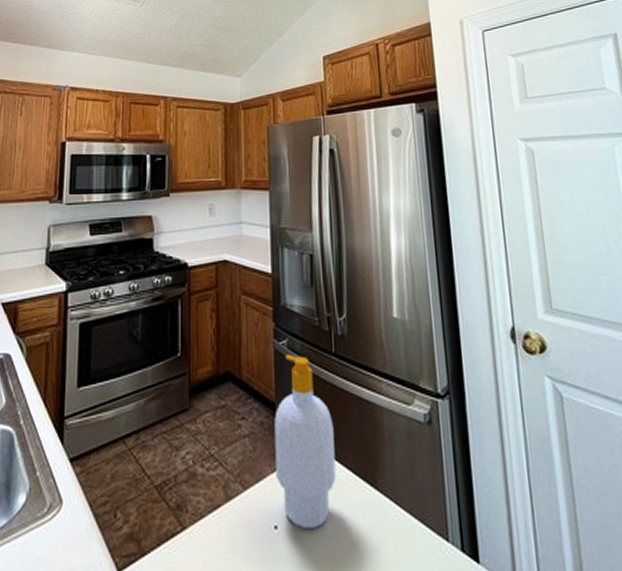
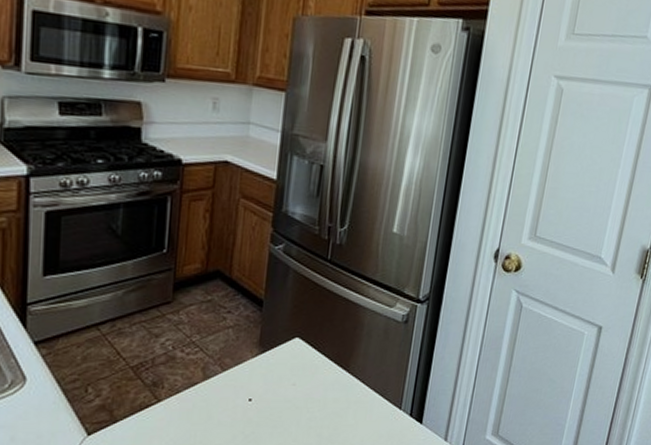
soap bottle: present [274,354,336,530] -> none [256,258,318,402]

